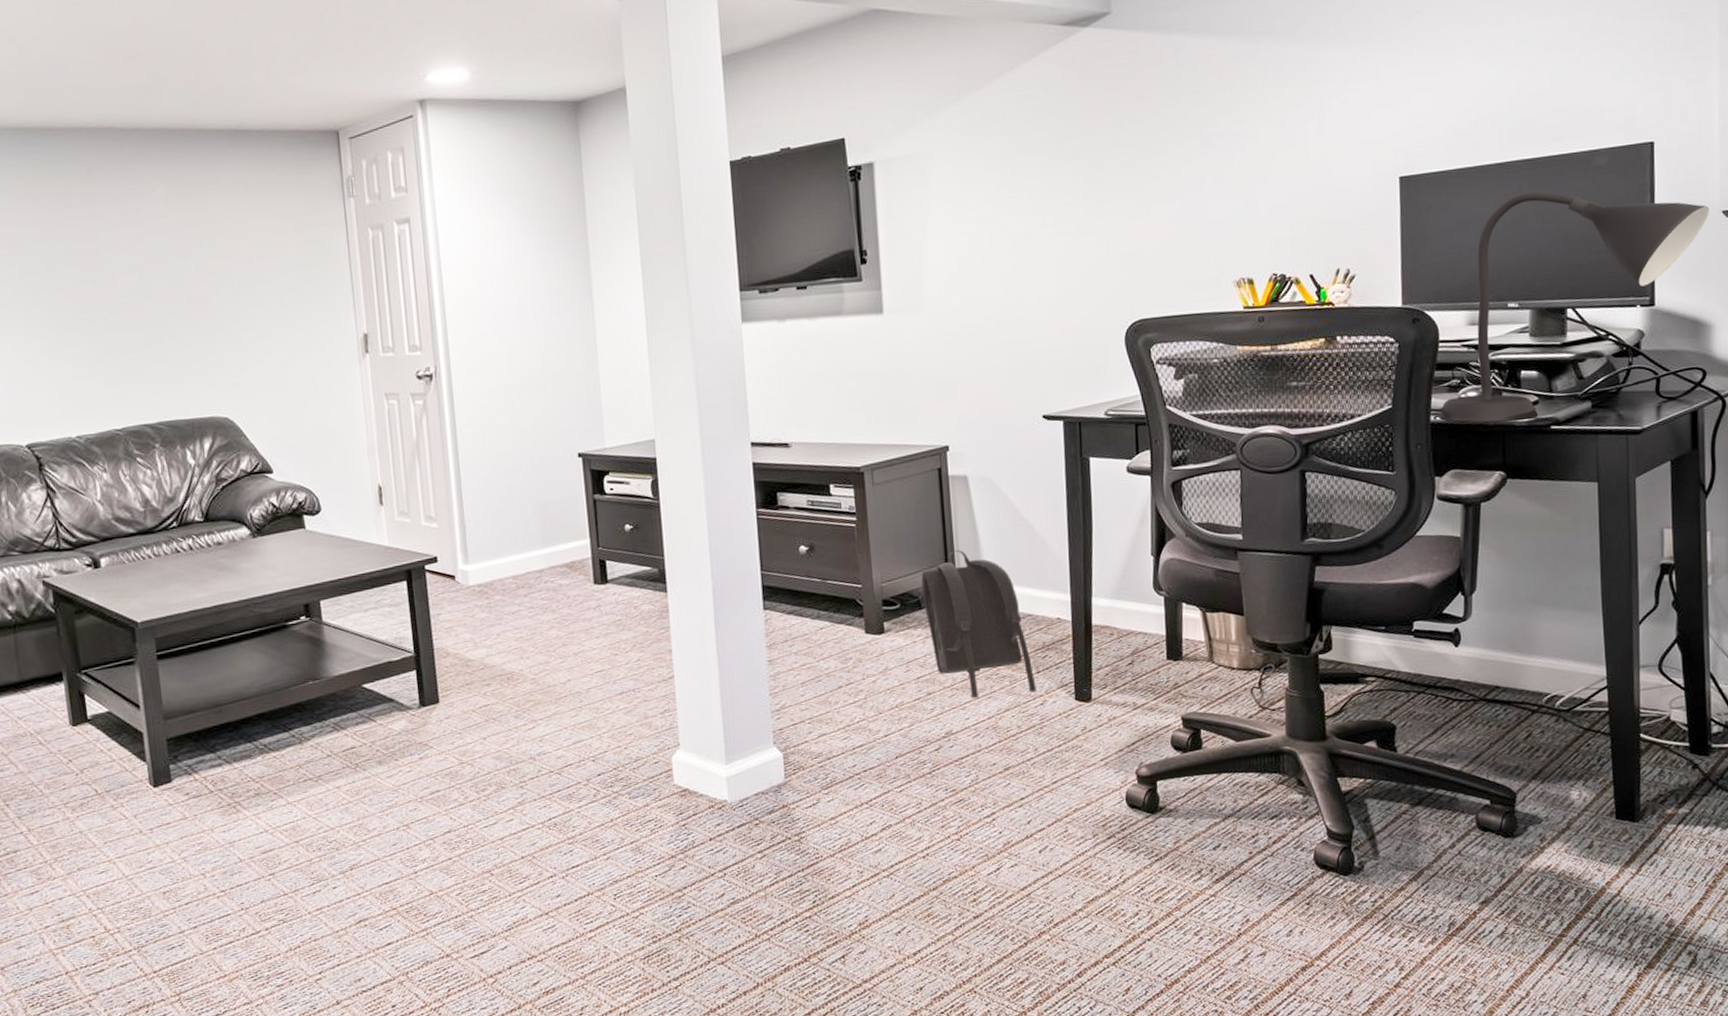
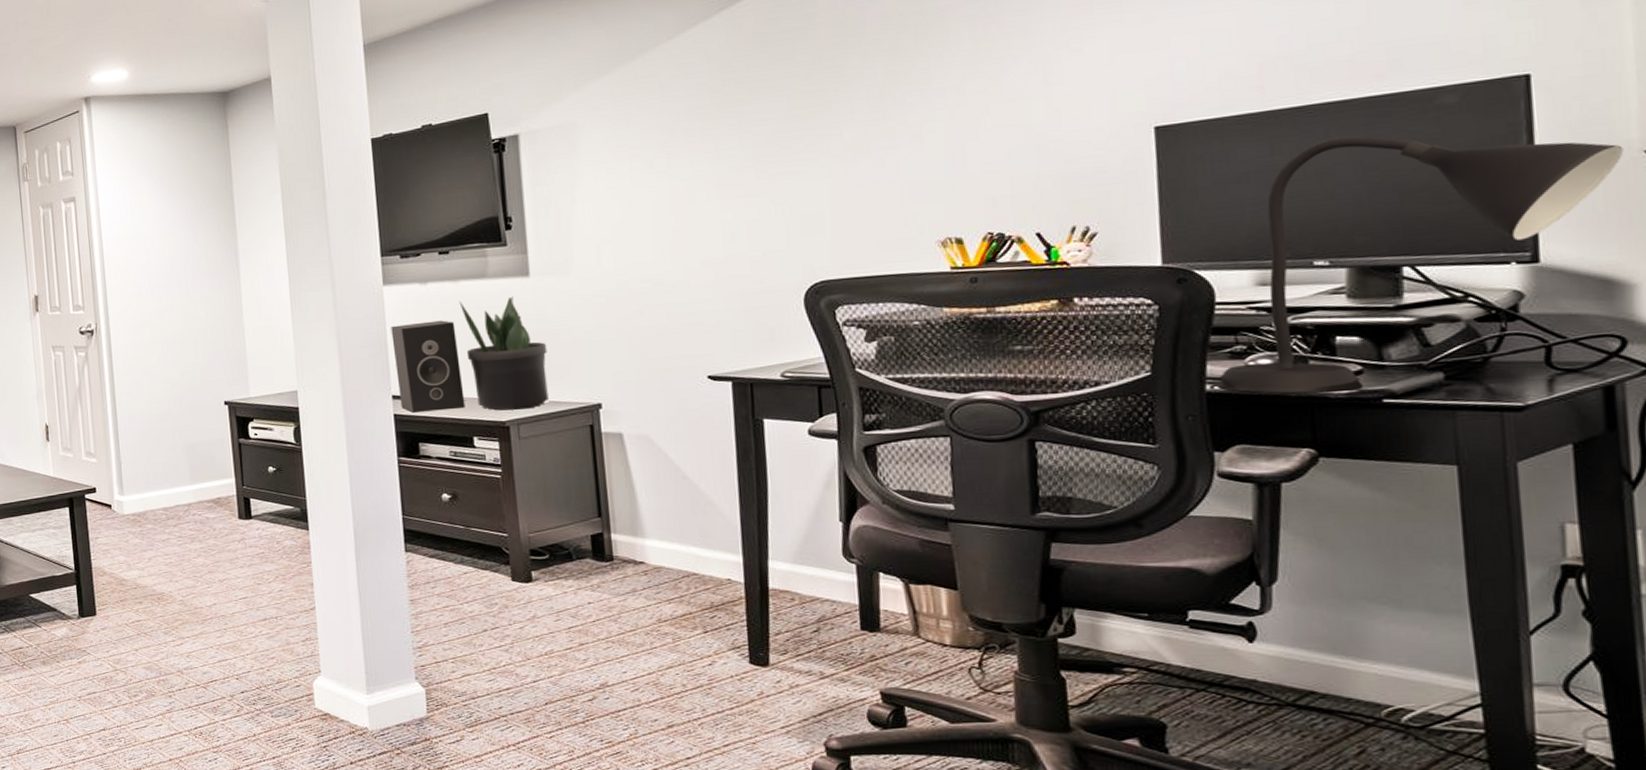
speaker: none [749,360,822,462] -> present [391,320,466,414]
planter: none [816,334,901,456] -> present [459,296,549,411]
backpack: present [921,550,1037,698] -> none [572,505,704,652]

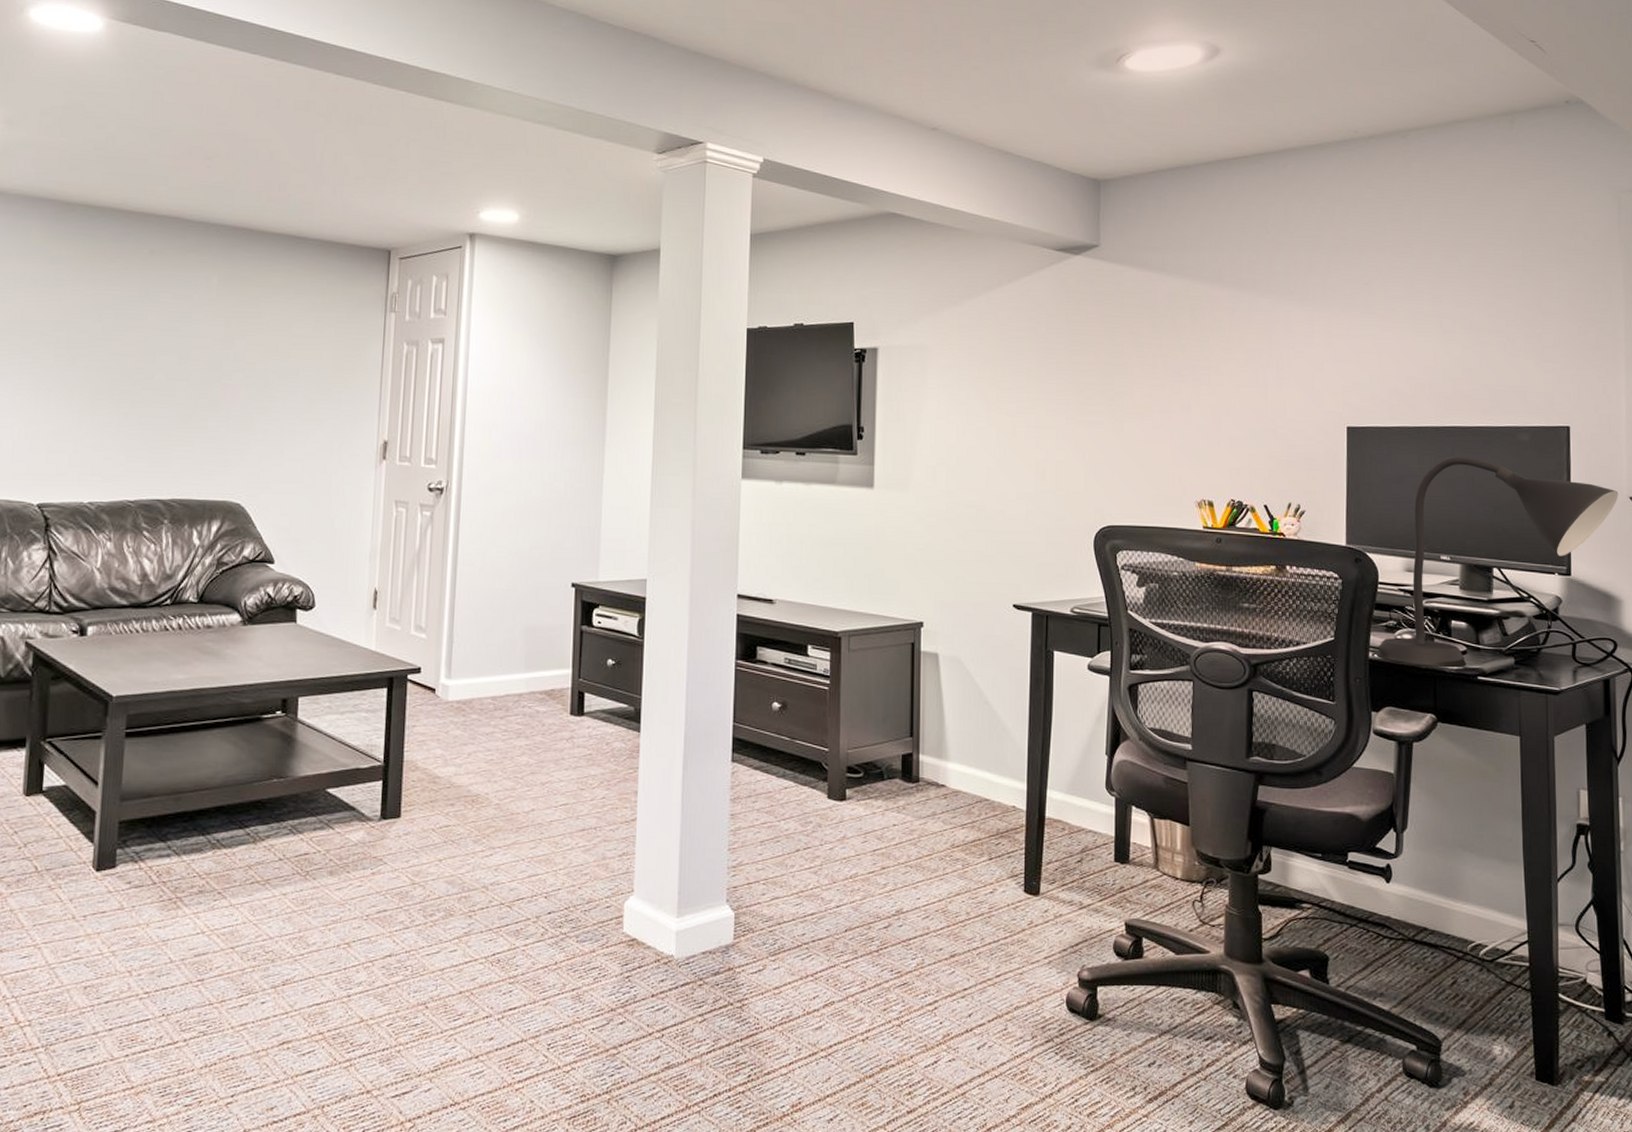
speaker: present [391,320,466,414] -> none [743,521,804,616]
planter: present [459,296,549,411] -> none [809,504,882,621]

